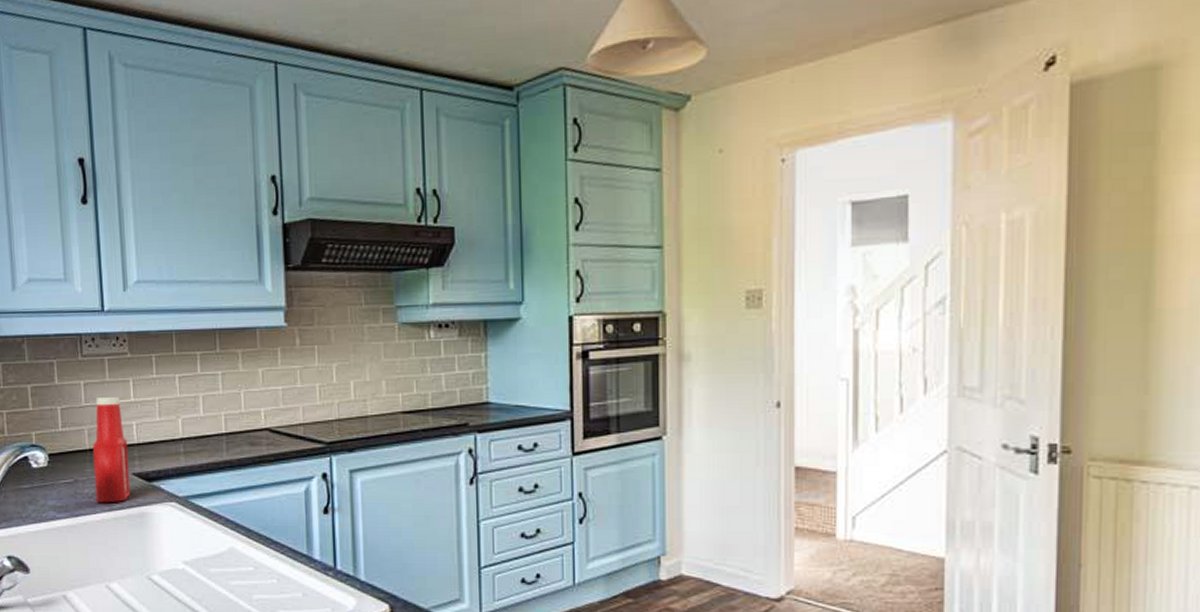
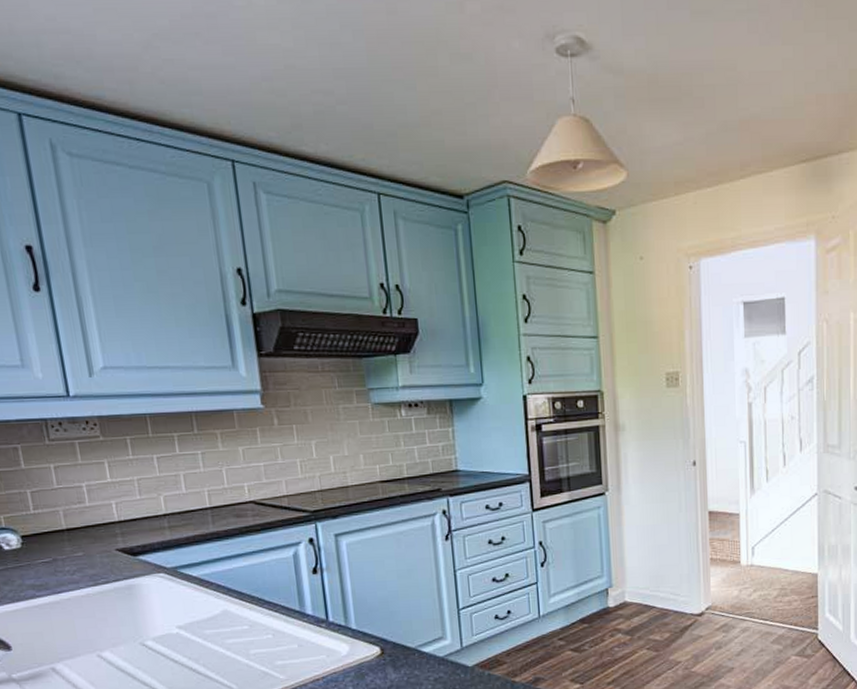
ketchup bottle: present [92,396,131,503] -> none [68,477,116,579]

